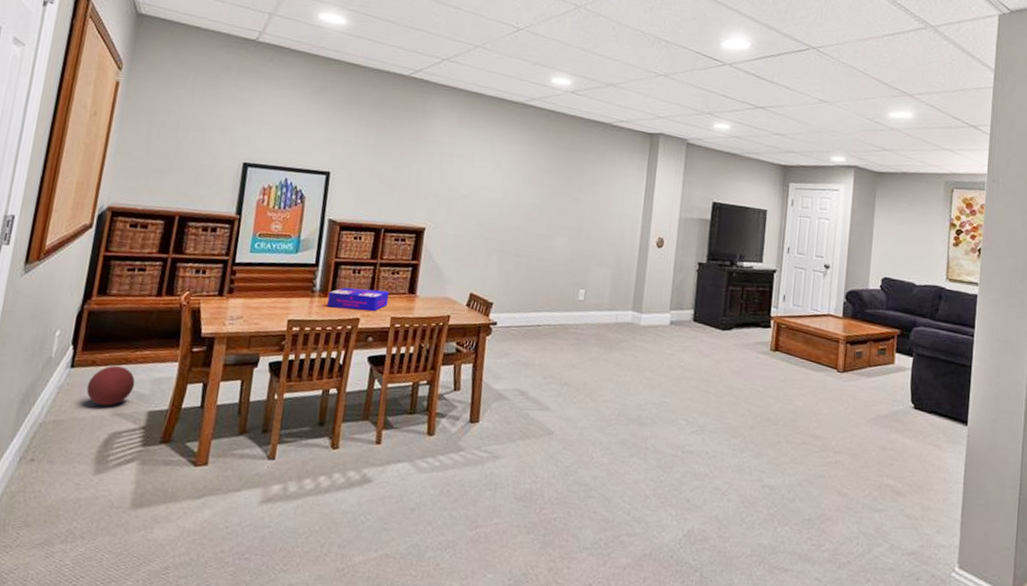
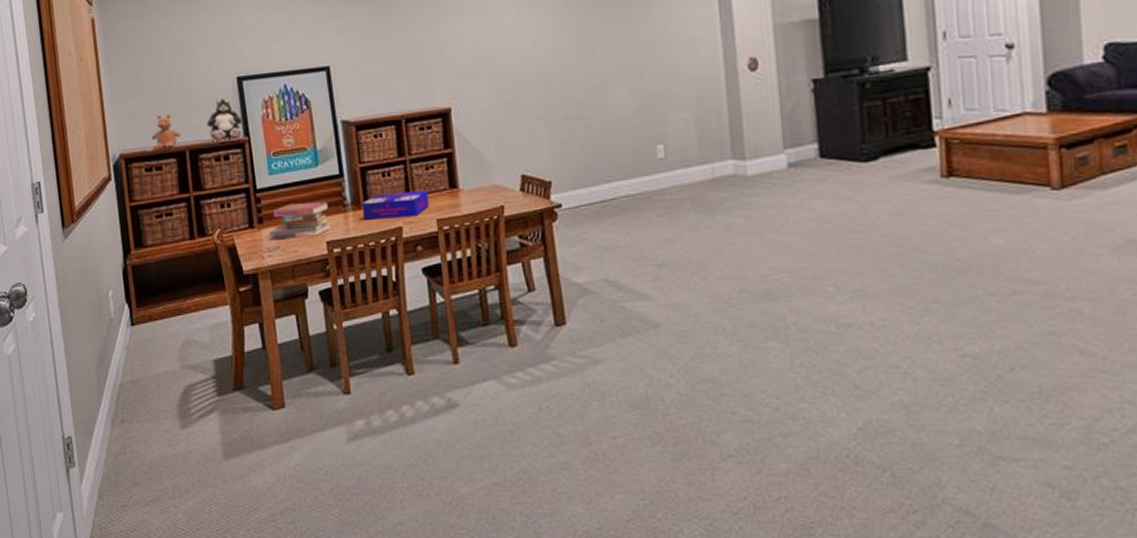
ball: present [86,365,136,406] -> none [151,317,195,360]
stuffed animal: none [143,179,176,212] -> present [151,114,182,151]
plush toy: none [203,176,238,215] -> present [206,96,242,141]
books: none [236,281,299,314] -> present [269,202,331,239]

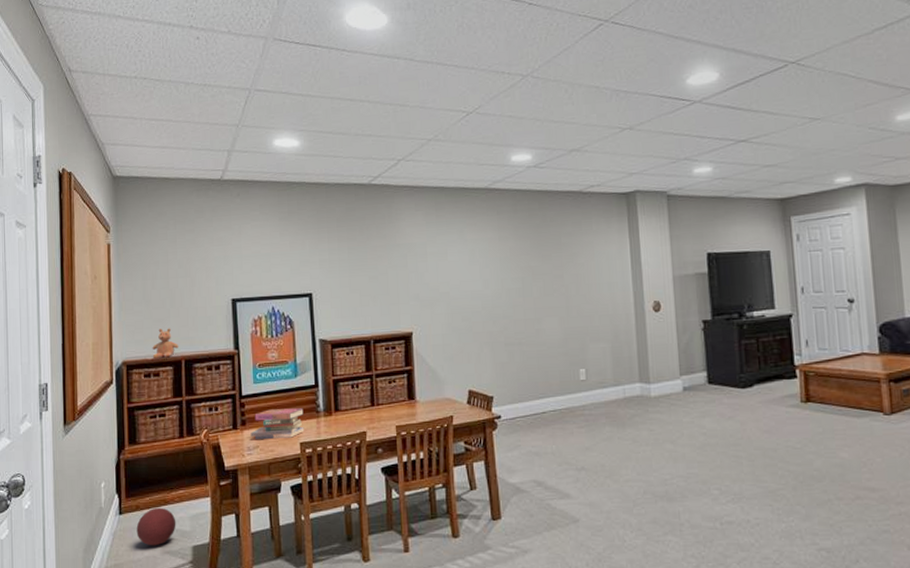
ball: none [151,317,195,360] -> present [136,507,176,546]
plush toy: present [206,96,242,141] -> none [202,315,234,353]
board game: present [362,190,429,220] -> none [333,401,390,425]

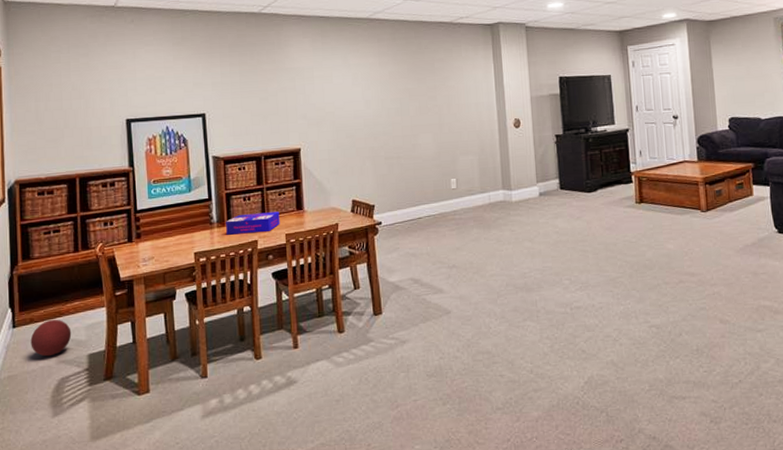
stuffed animal: present [152,328,179,360] -> none [45,148,74,178]
books: present [250,408,305,439] -> none [146,220,199,251]
board game: none [333,401,390,425] -> present [226,211,280,235]

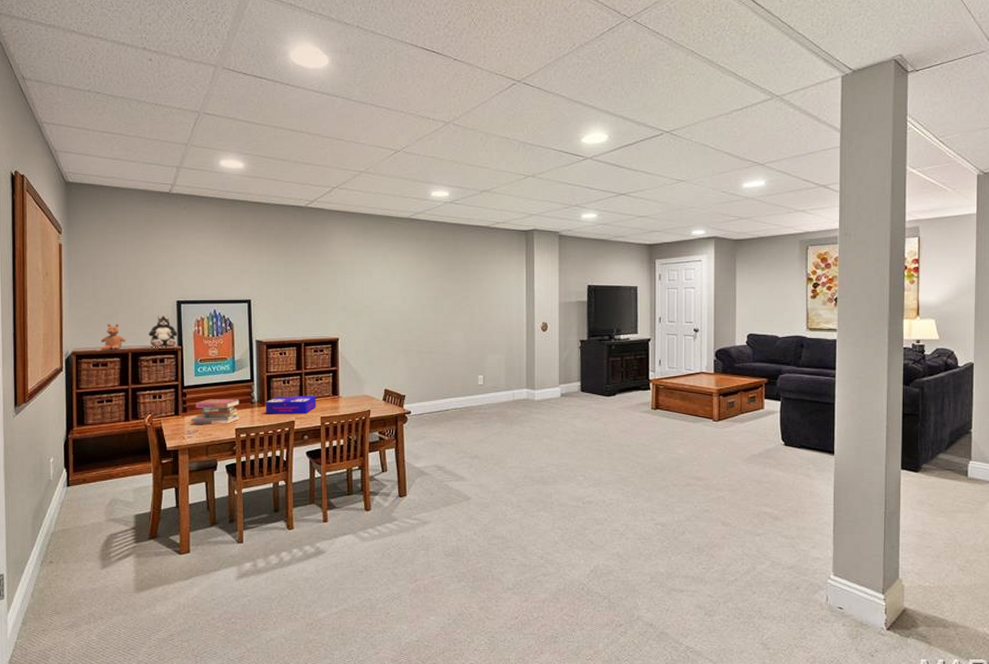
ball: present [30,319,72,357] -> none [83,481,121,514]
stuffed animal: none [45,148,74,178] -> present [101,324,127,351]
plush toy: none [97,135,128,171] -> present [148,315,178,348]
books: none [146,220,199,251] -> present [191,399,240,424]

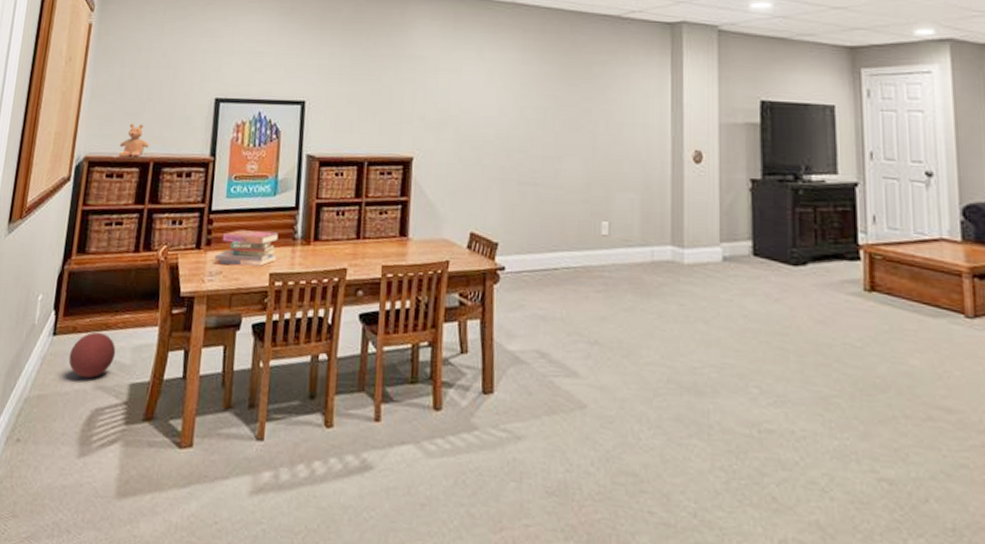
ball: none [83,481,121,514] -> present [68,331,116,379]
plush toy: present [148,315,178,348] -> none [176,115,212,157]
board game: present [266,396,316,414] -> none [311,232,378,260]

